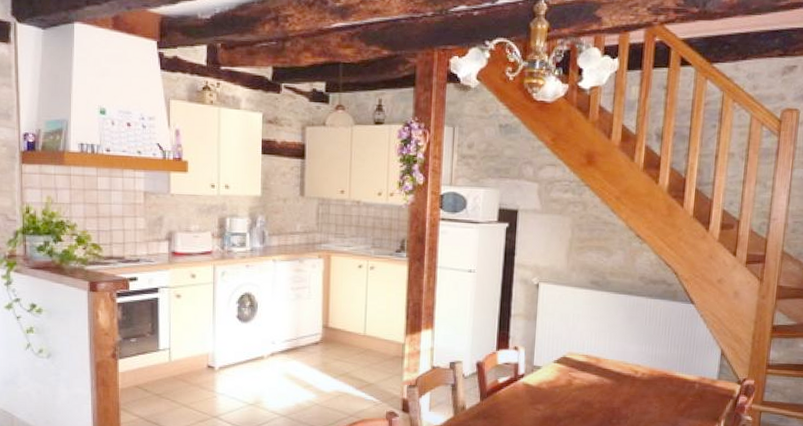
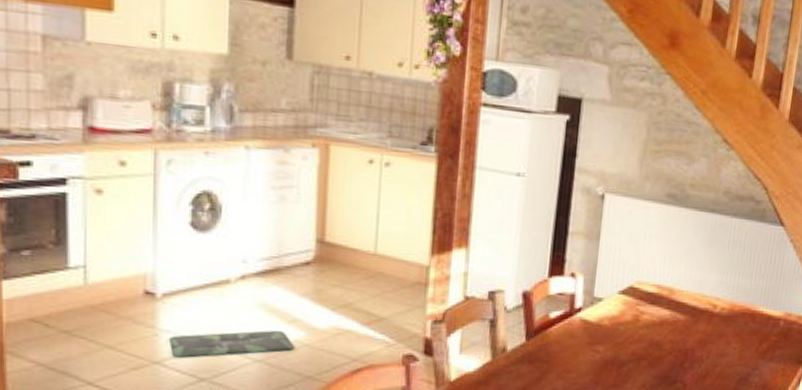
doormat: none [224,393,309,413] -> present [170,331,295,358]

